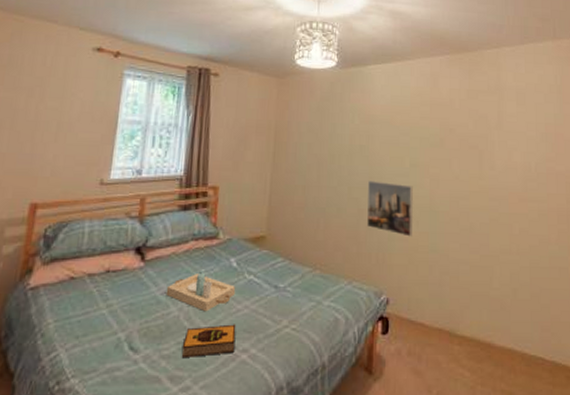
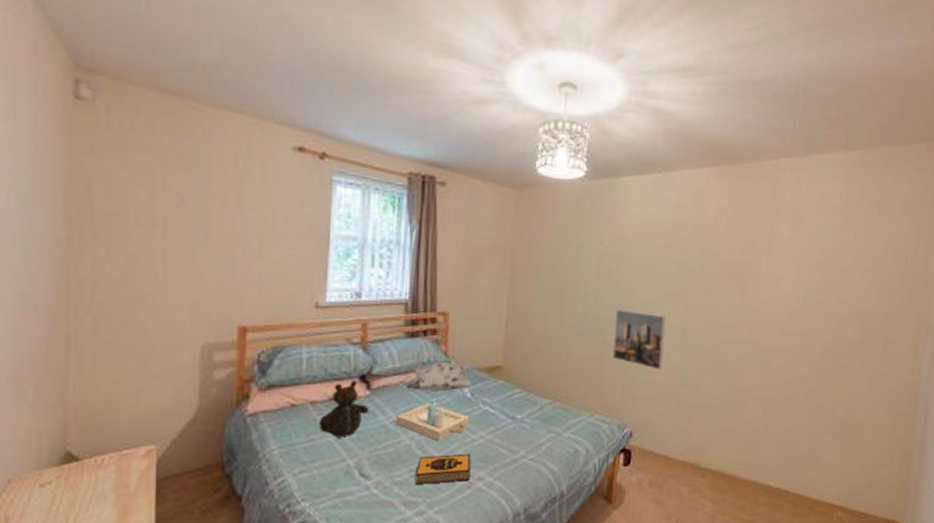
teddy bear: none [94,252,142,310] -> present [318,380,369,438]
decorative pillow: none [177,232,238,262] -> present [406,361,472,392]

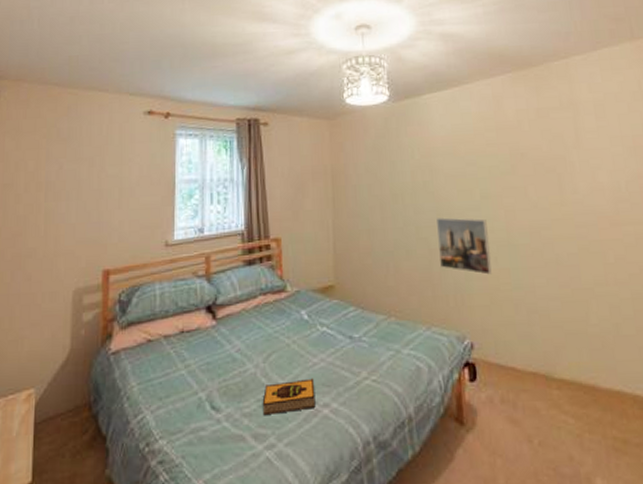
teddy bear: present [318,380,369,438] -> none [172,311,216,370]
serving tray: present [395,400,470,441] -> none [240,325,310,367]
decorative pillow: present [406,361,472,392] -> none [248,285,308,317]

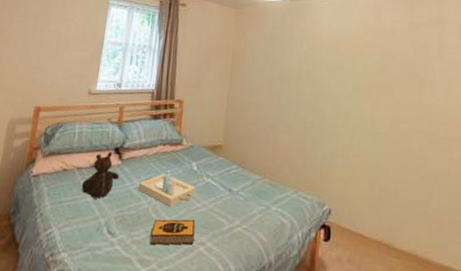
teddy bear: none [172,311,216,370] -> present [81,151,120,199]
serving tray: none [240,325,310,367] -> present [138,171,196,207]
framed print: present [435,217,492,275] -> none [312,101,356,155]

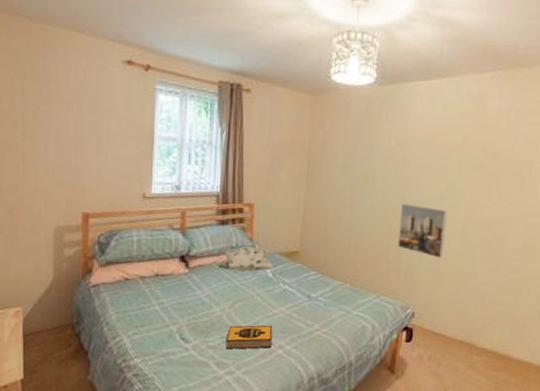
teddy bear: present [81,151,120,199] -> none [147,260,188,307]
serving tray: present [138,171,196,207] -> none [209,279,272,314]
decorative pillow: none [148,139,199,165] -> present [218,246,274,272]
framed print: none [312,101,356,155] -> present [398,203,447,259]

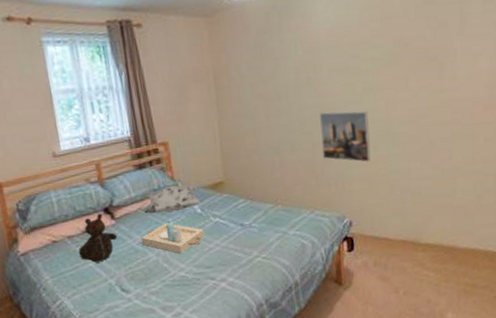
teddy bear: none [147,260,188,307] -> present [78,213,118,263]
serving tray: none [209,279,272,314] -> present [140,220,205,254]
hardback book: present [225,325,273,350] -> none [166,260,214,293]

